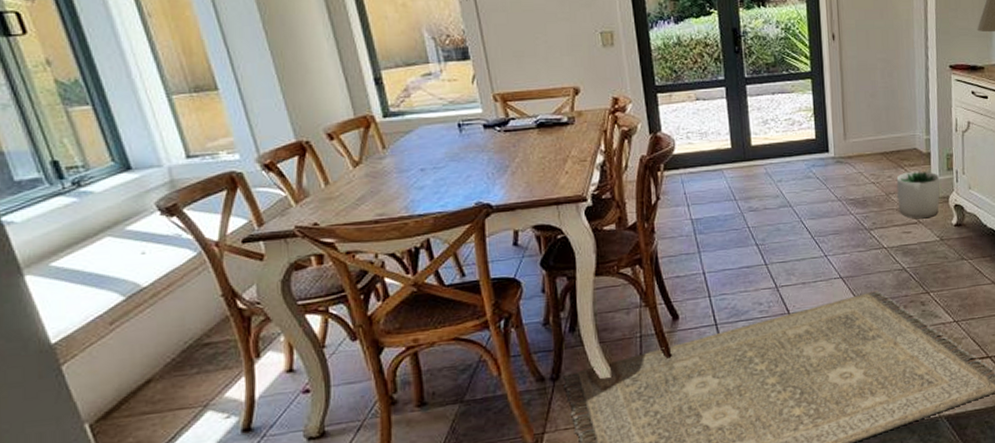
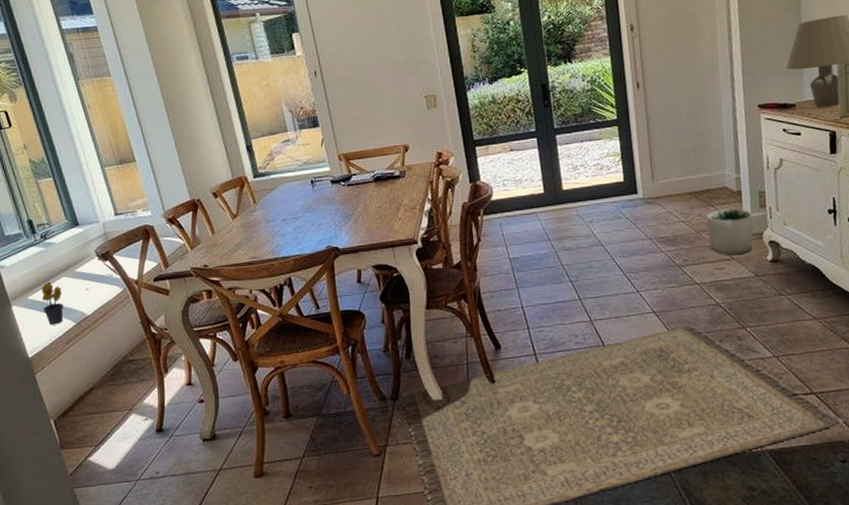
potted flower: none [73,242,106,300] -> present [42,281,63,325]

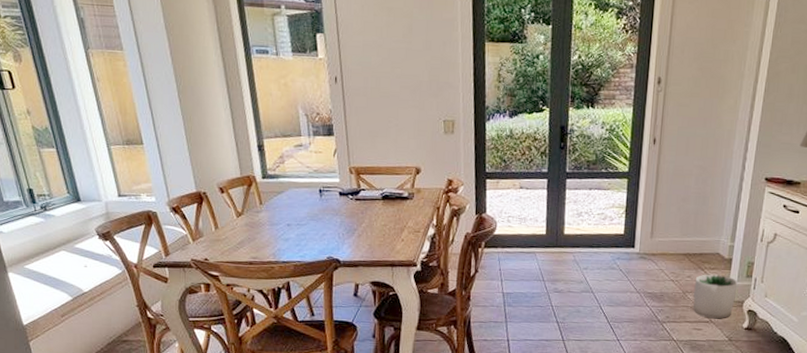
potted flower: present [42,281,63,325] -> none [40,253,60,297]

